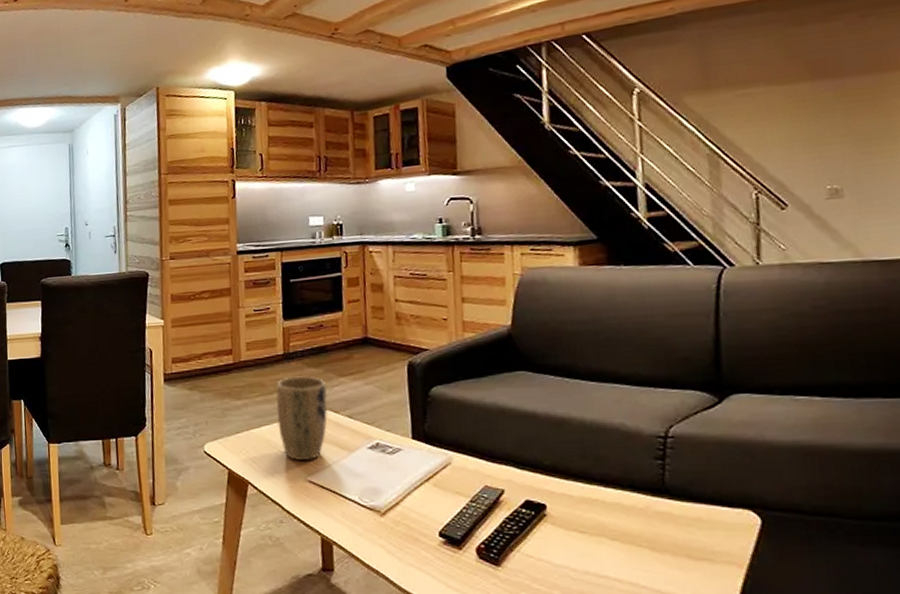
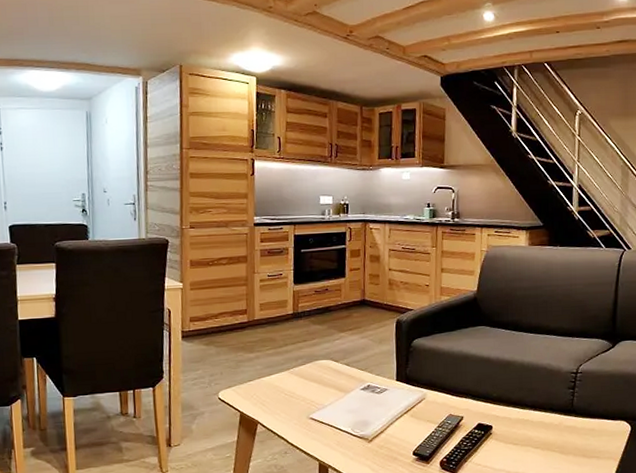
plant pot: present [276,376,328,461] -> none [285,332,329,403]

